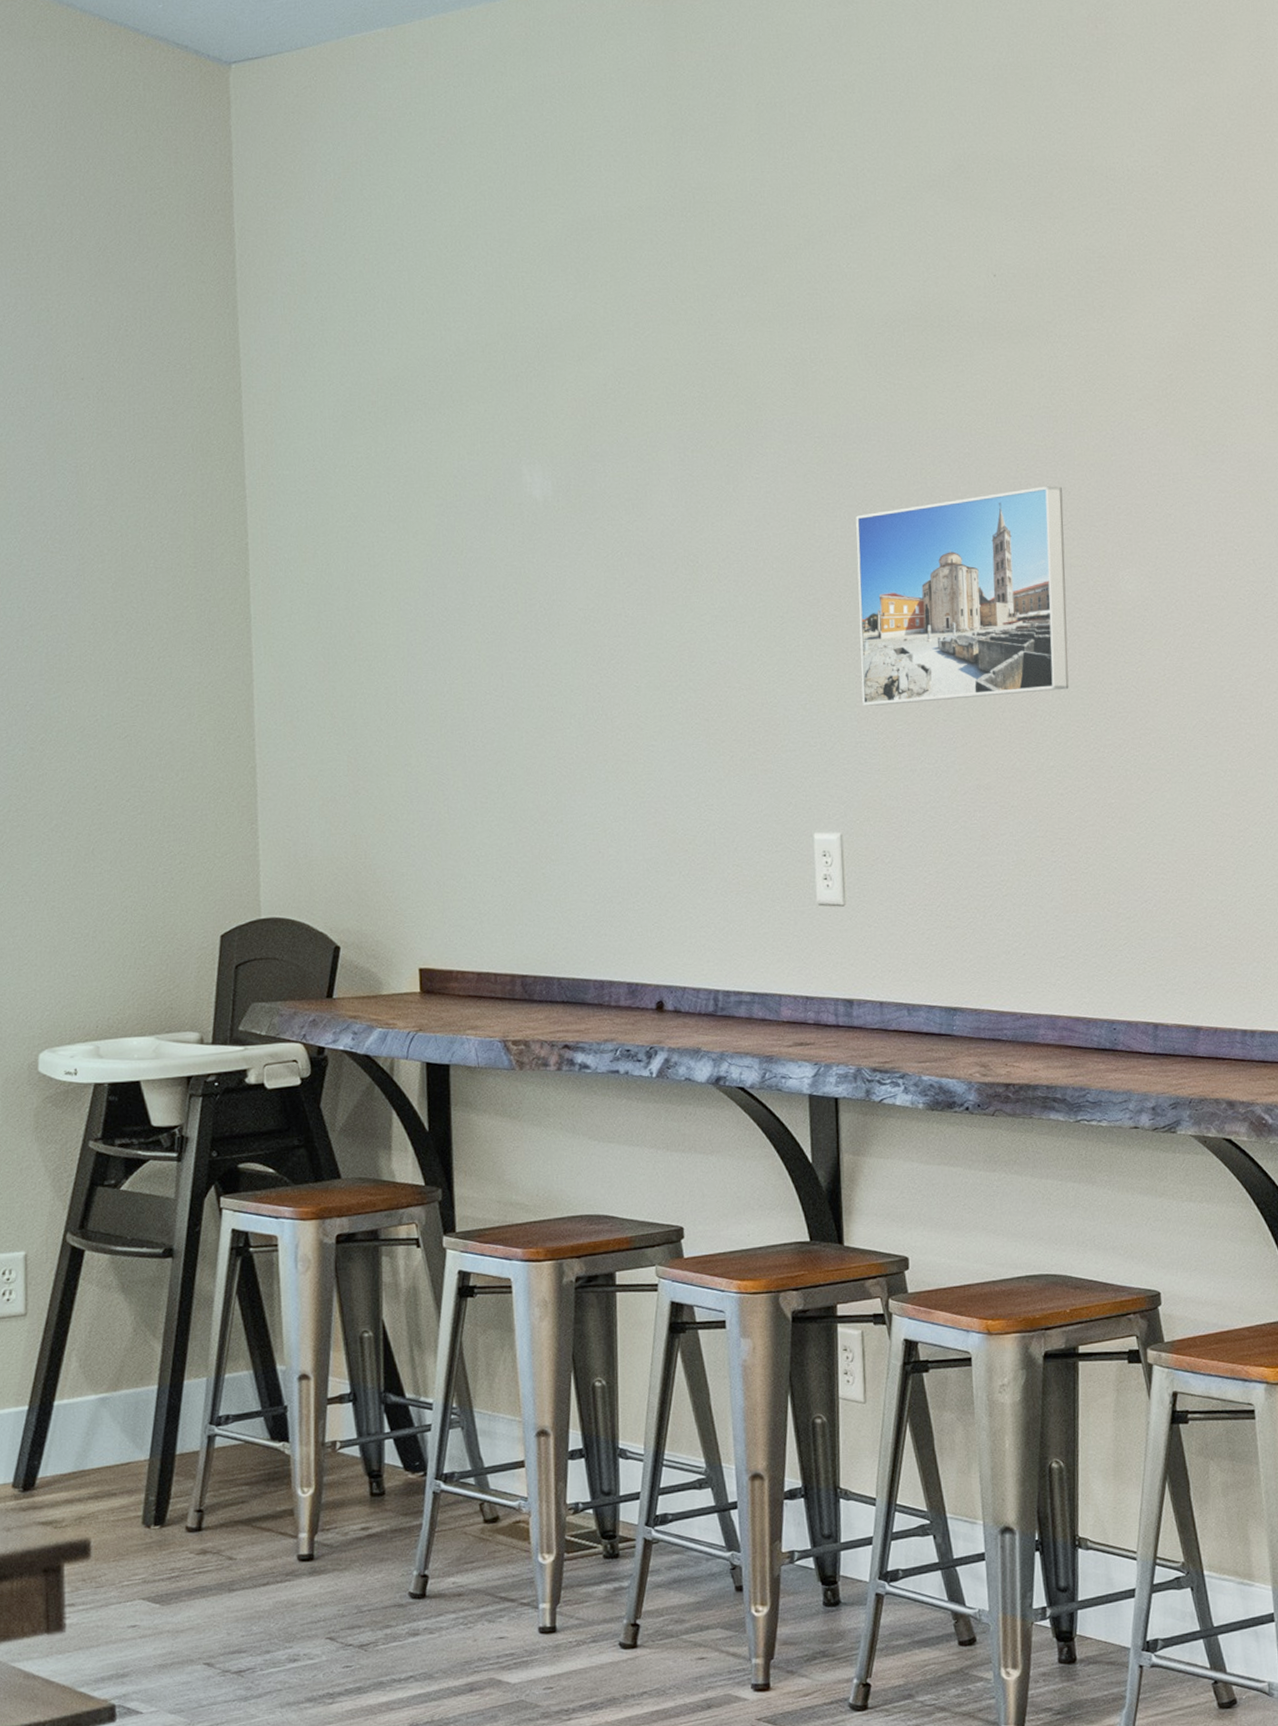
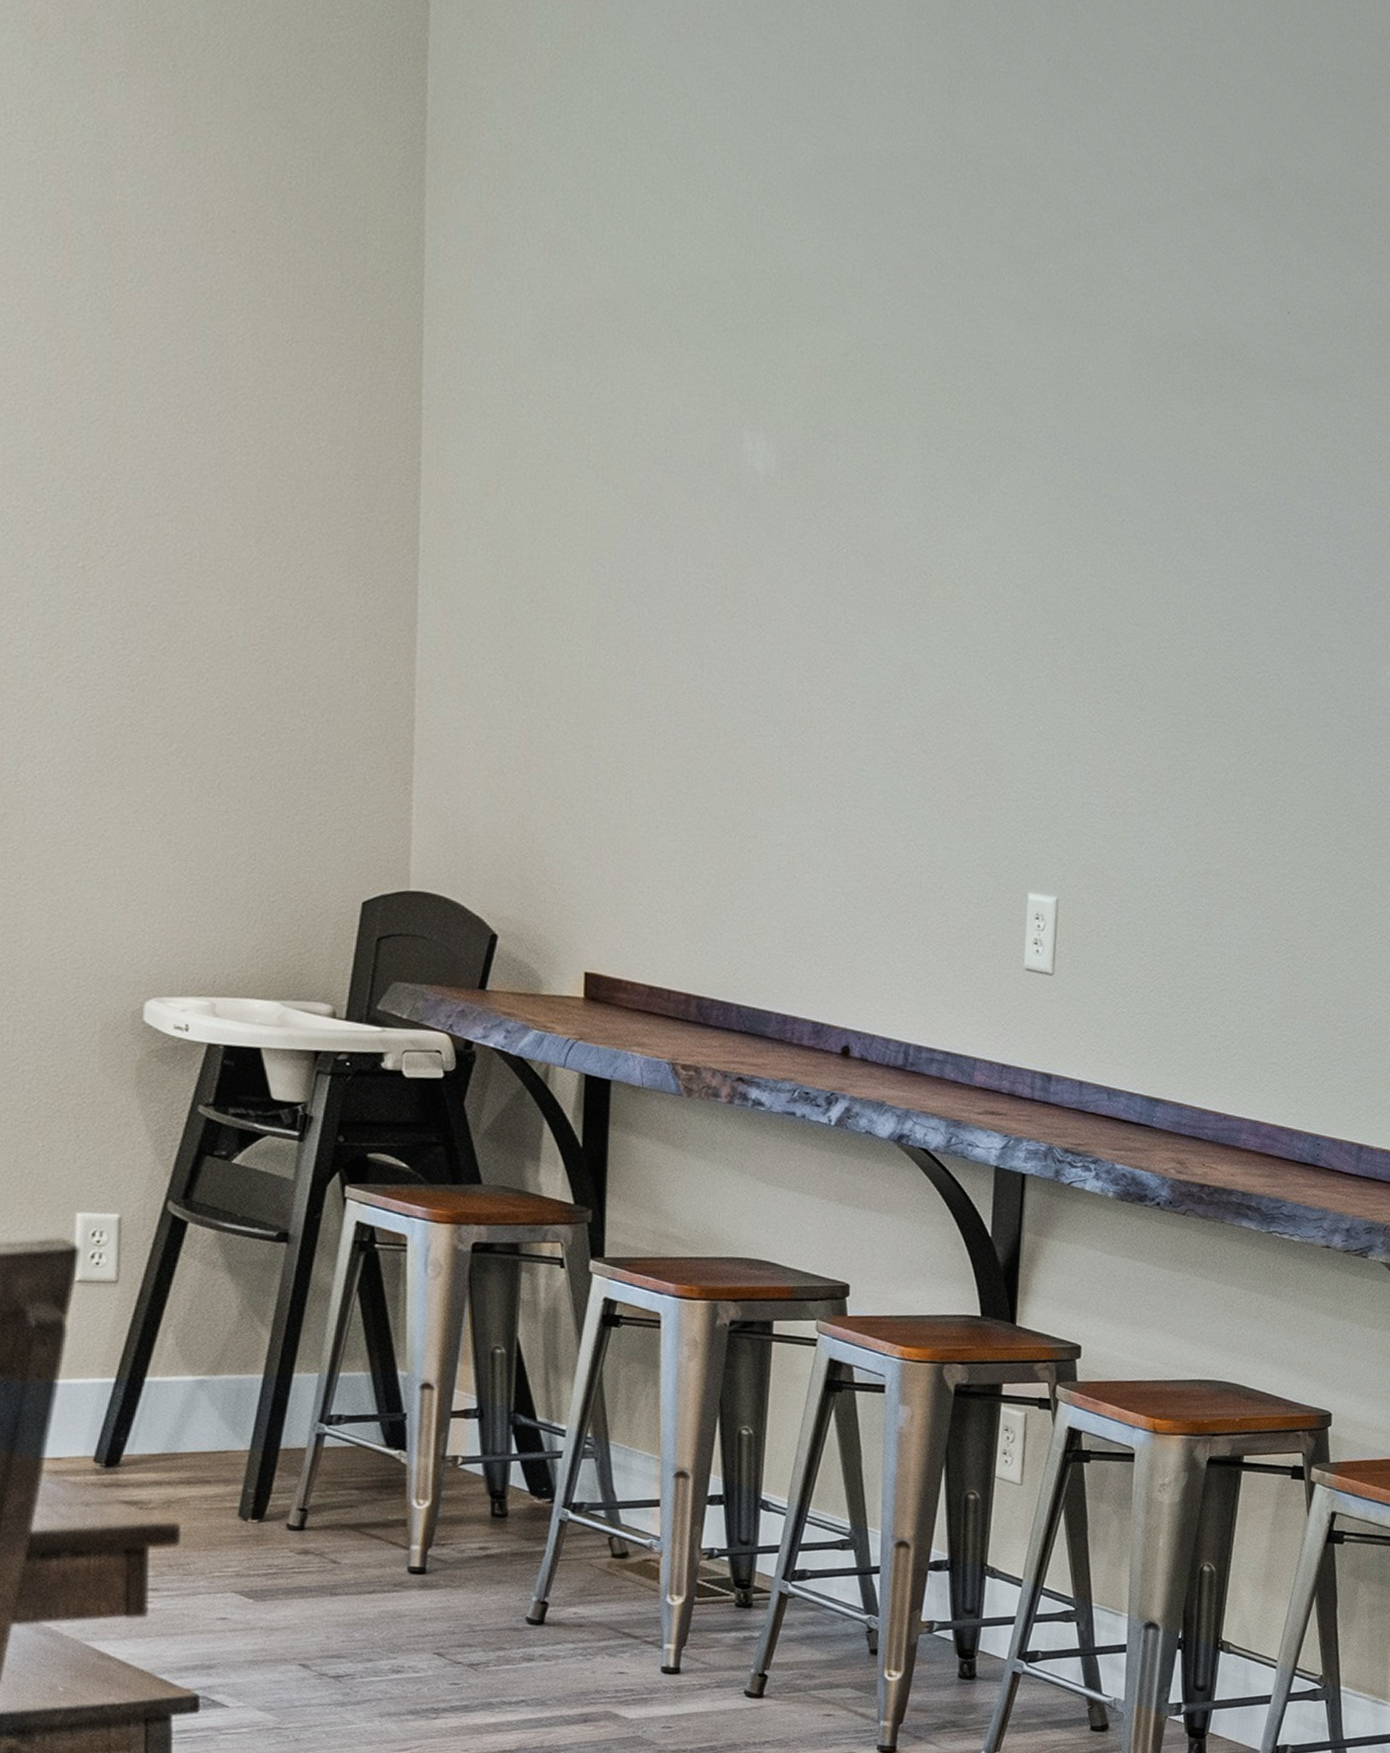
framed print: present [856,486,1069,706] -> none [1094,554,1333,783]

